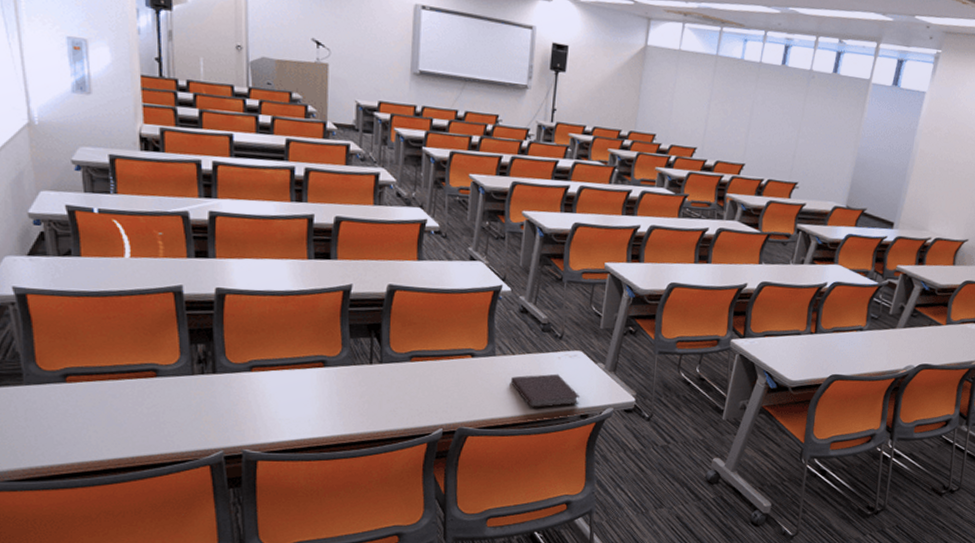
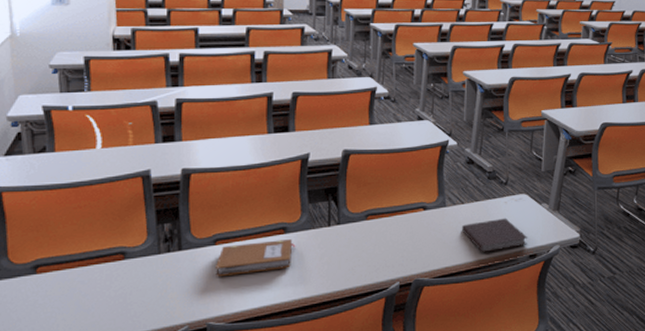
notebook: none [251,372,336,405] -> present [215,239,296,277]

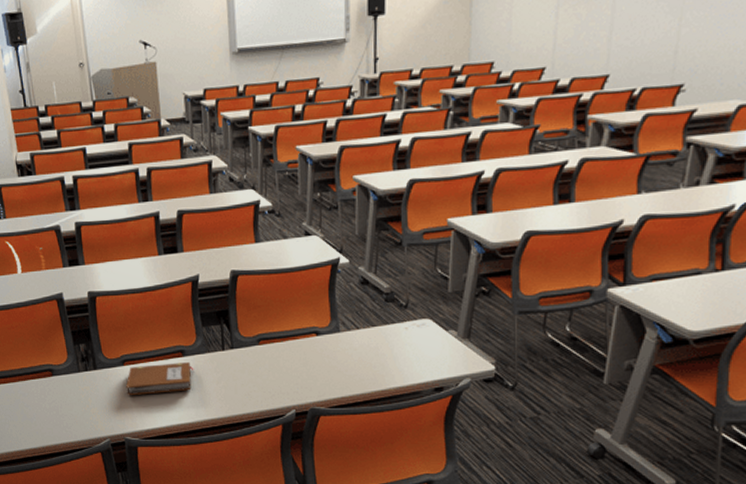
notebook: present [462,218,528,253] -> none [358,345,433,384]

